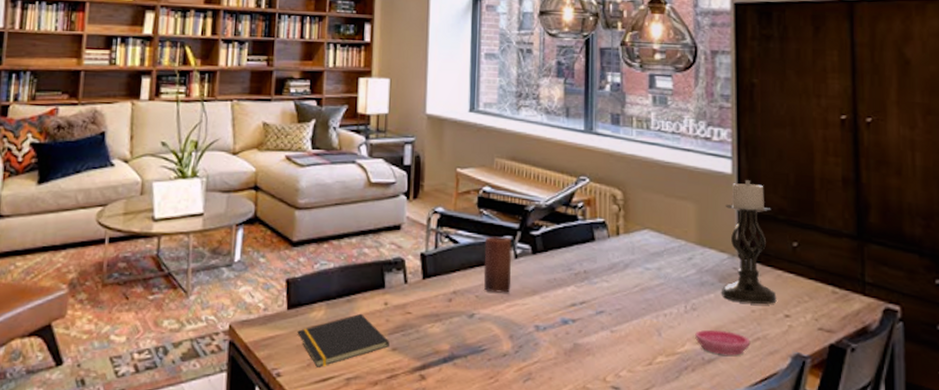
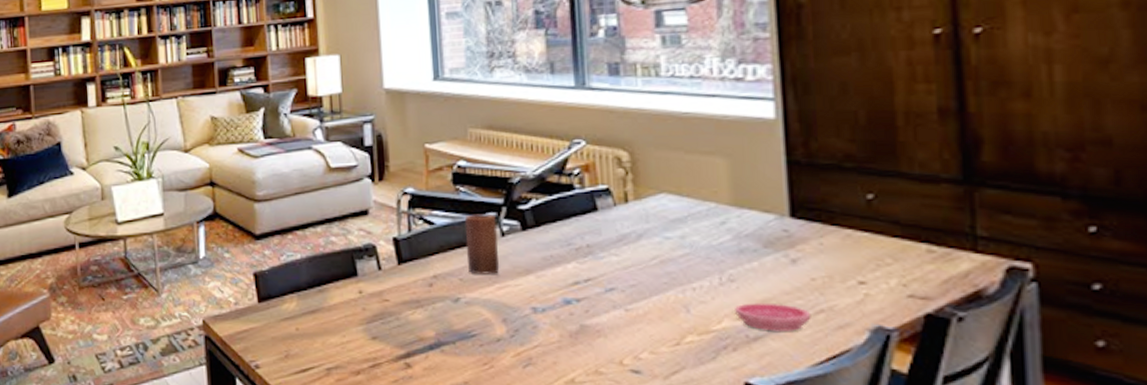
notepad: present [297,313,389,367] -> none [271,303,369,358]
candle holder: present [722,180,777,304] -> none [768,124,846,270]

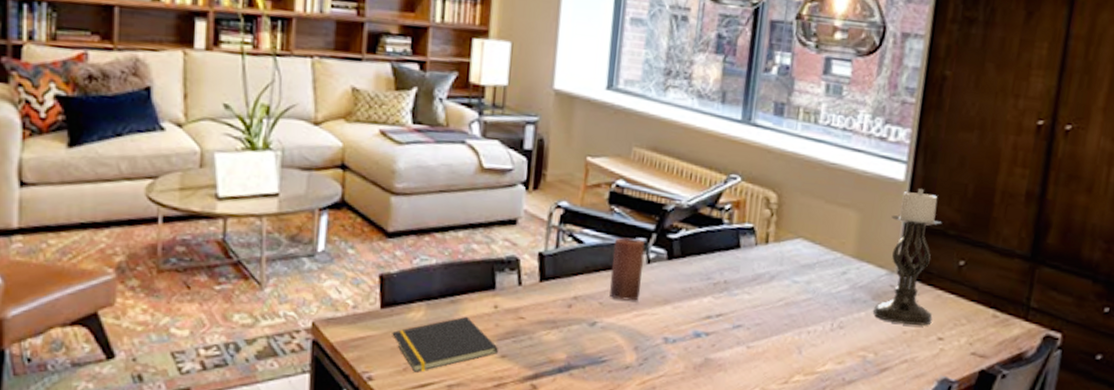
notepad: none [271,303,369,358] -> present [392,316,498,372]
saucer: present [735,303,811,331] -> none [838,349,897,377]
candle holder: none [768,124,846,270] -> present [873,189,942,326]

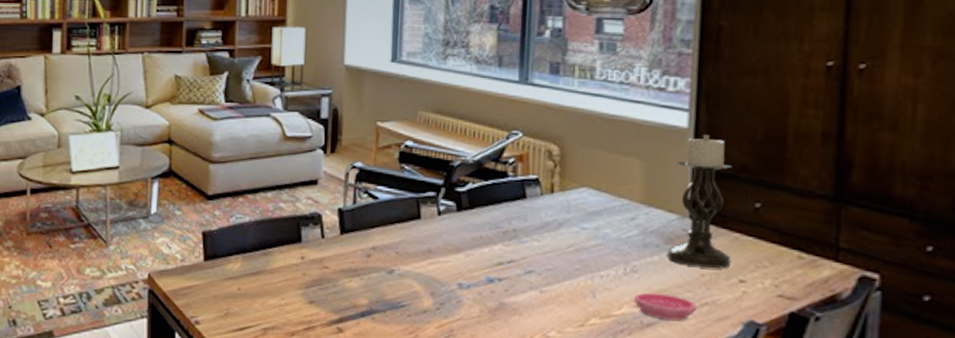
notepad: present [392,316,498,372] -> none [214,266,306,317]
candle: present [610,237,645,301] -> none [404,192,435,250]
saucer: none [838,349,897,377] -> present [634,292,697,320]

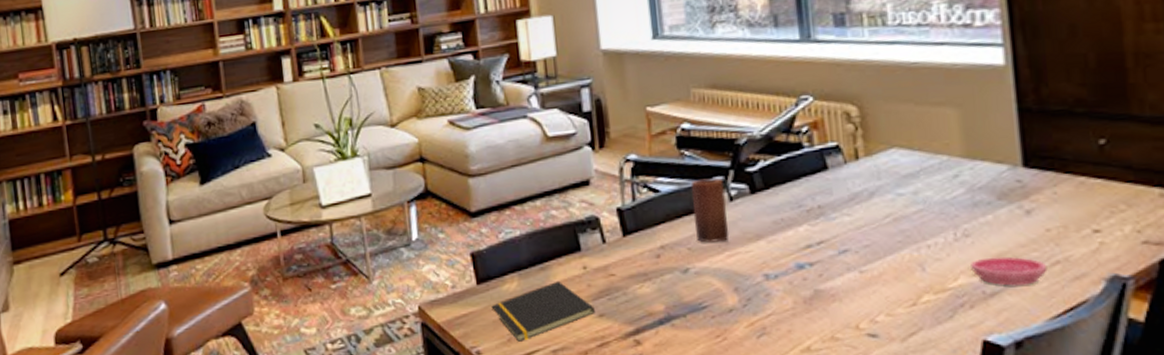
notepad: none [214,266,306,317] -> present [491,280,595,342]
candle: none [404,192,435,250] -> present [690,178,728,243]
candle holder: present [667,135,733,268] -> none [999,69,1081,221]

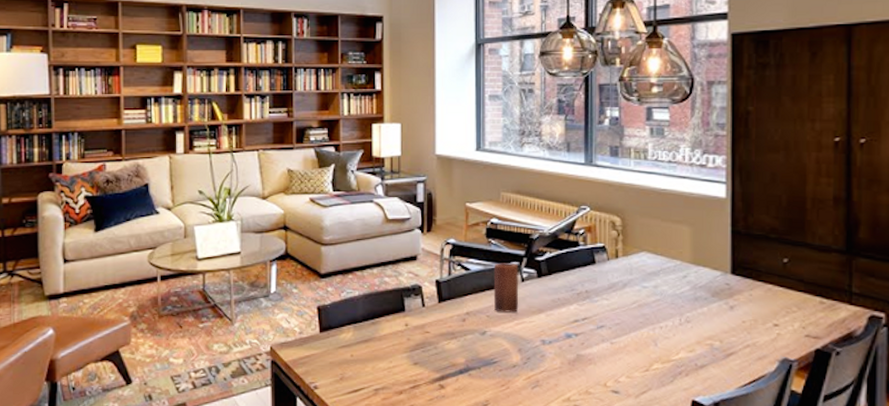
notepad: present [491,280,595,342] -> none [330,334,411,380]
saucer: present [971,256,1048,286] -> none [689,339,741,361]

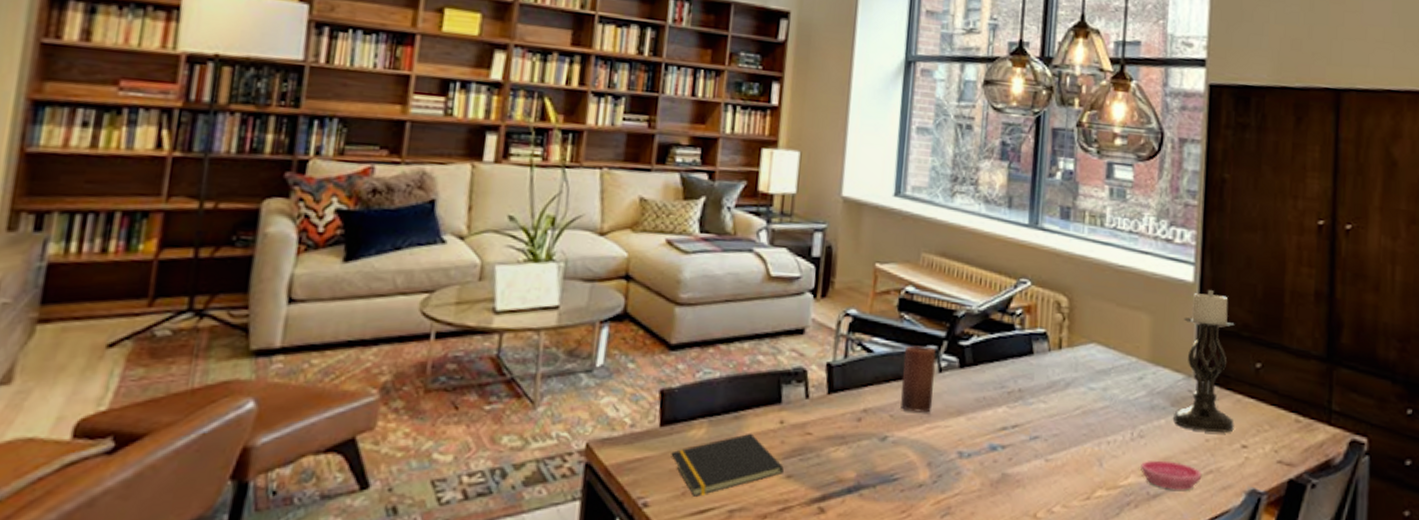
notepad: none [330,334,411,380] -> present [671,433,784,497]
saucer: none [689,339,741,361] -> present [1141,460,1202,490]
candle holder: none [714,203,767,315] -> present [1173,290,1235,433]

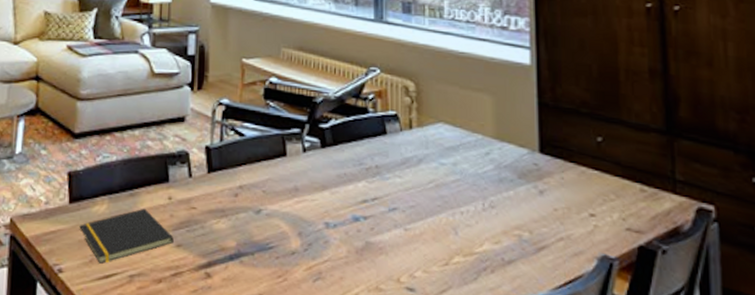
candle: present [901,345,936,413] -> none [271,129,300,188]
saucer: present [1141,460,1202,490] -> none [494,228,553,257]
candle holder: present [1173,290,1235,433] -> none [522,71,581,202]

